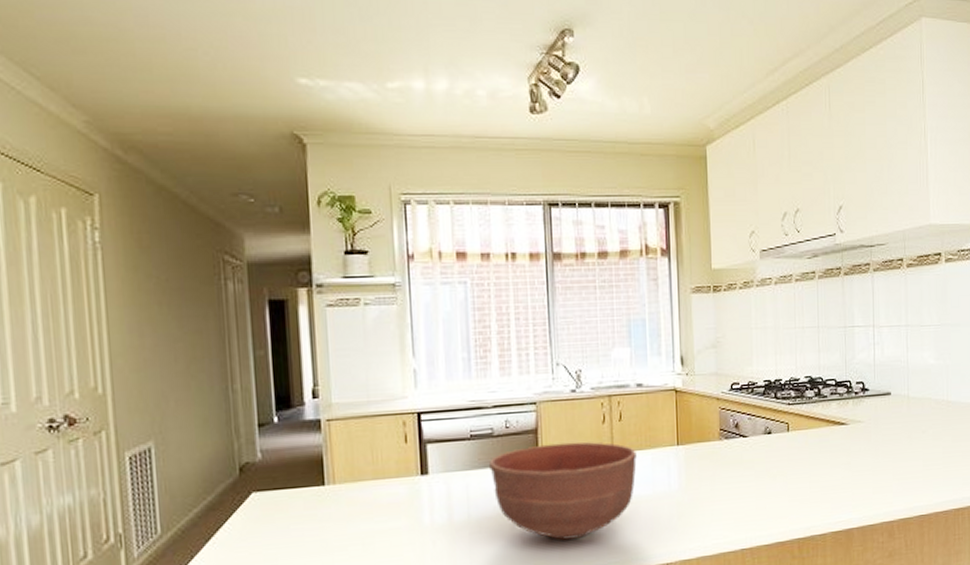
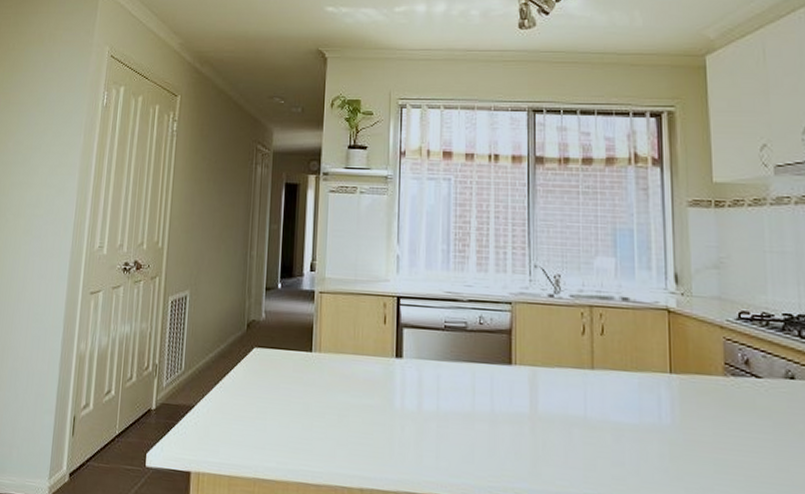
bowl: present [489,442,637,540] -> none [461,347,620,457]

